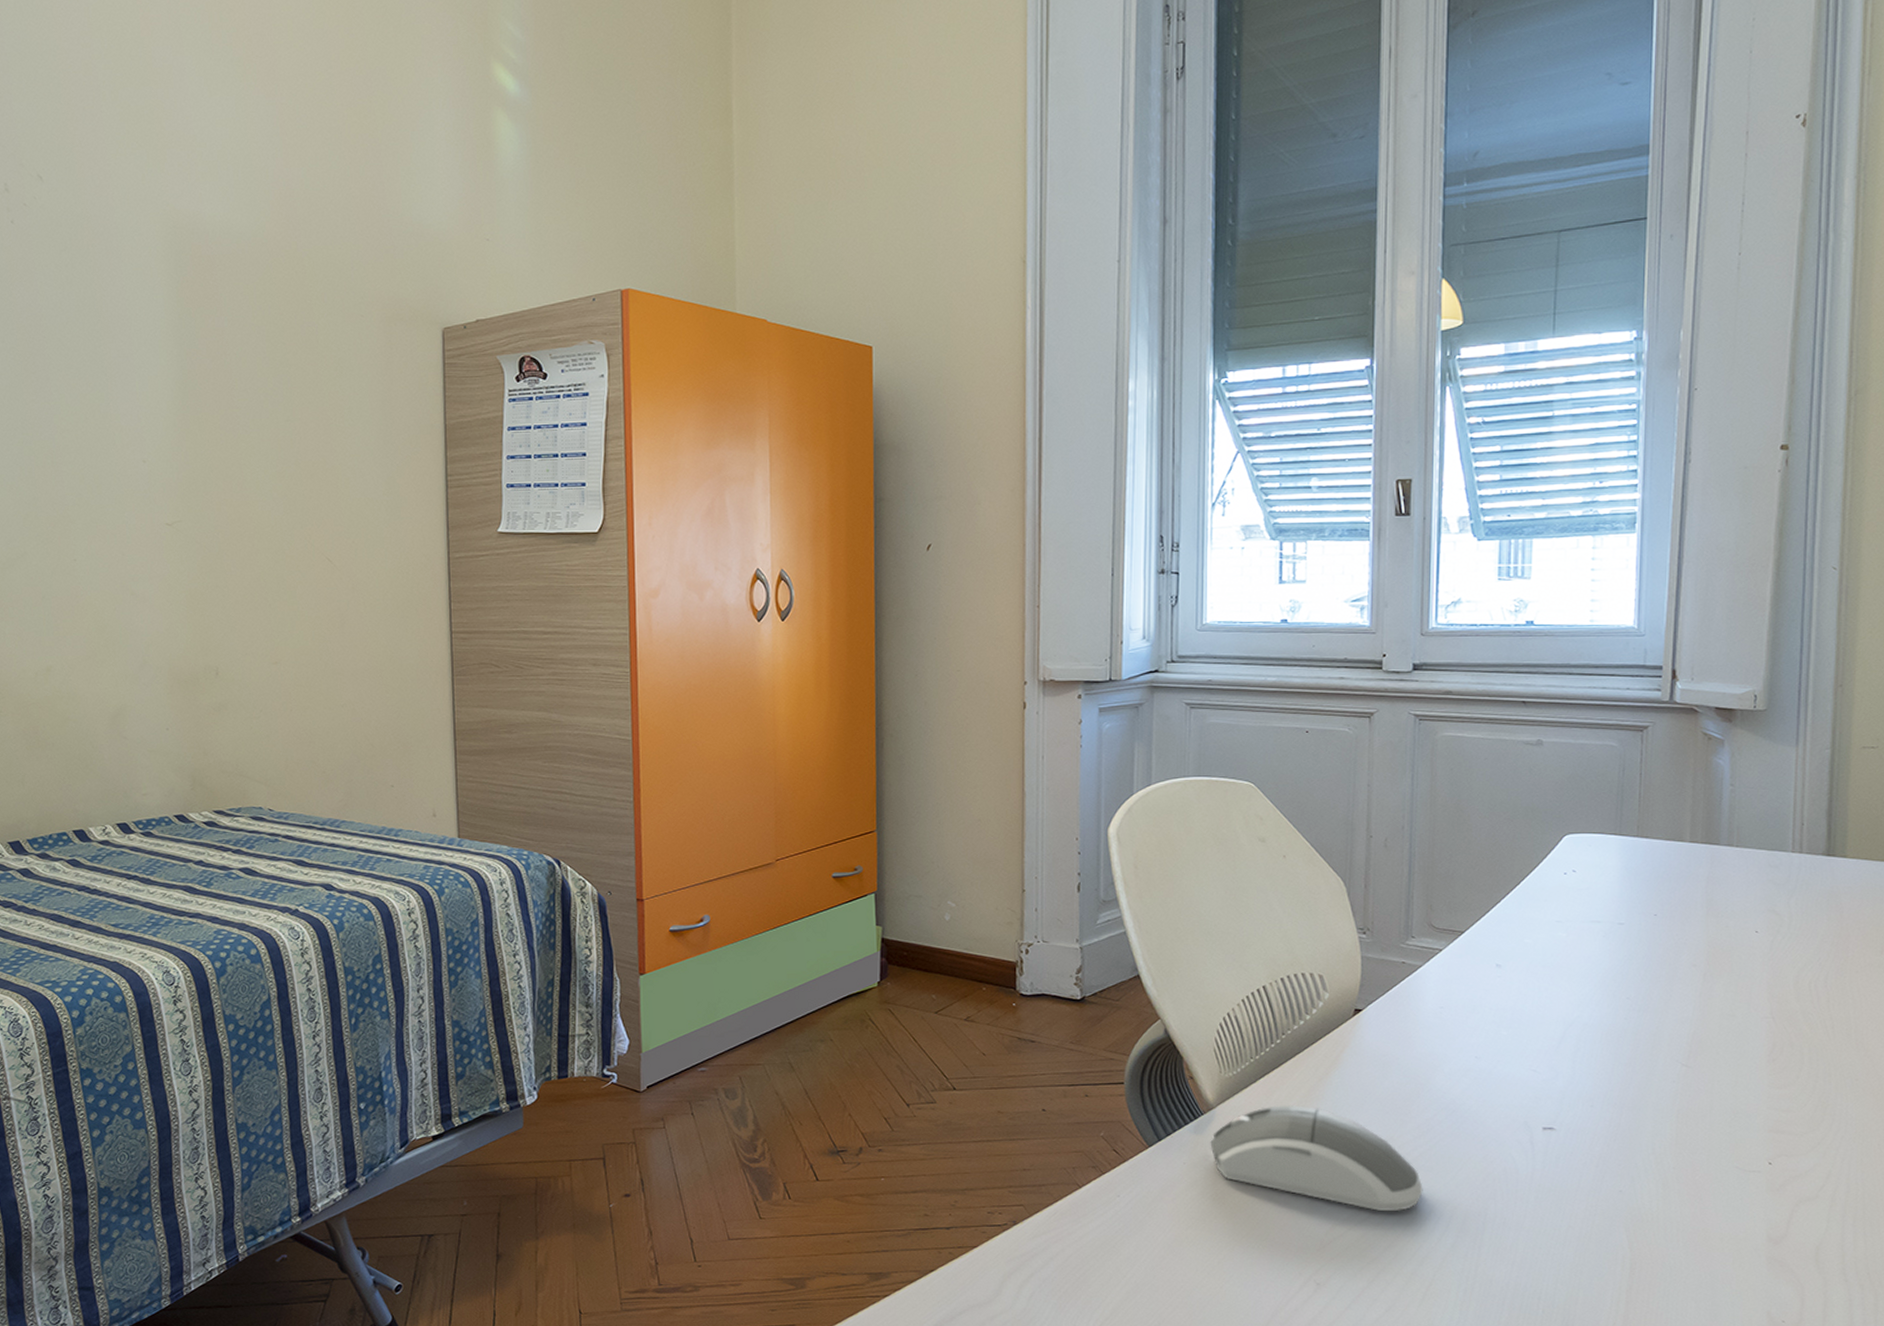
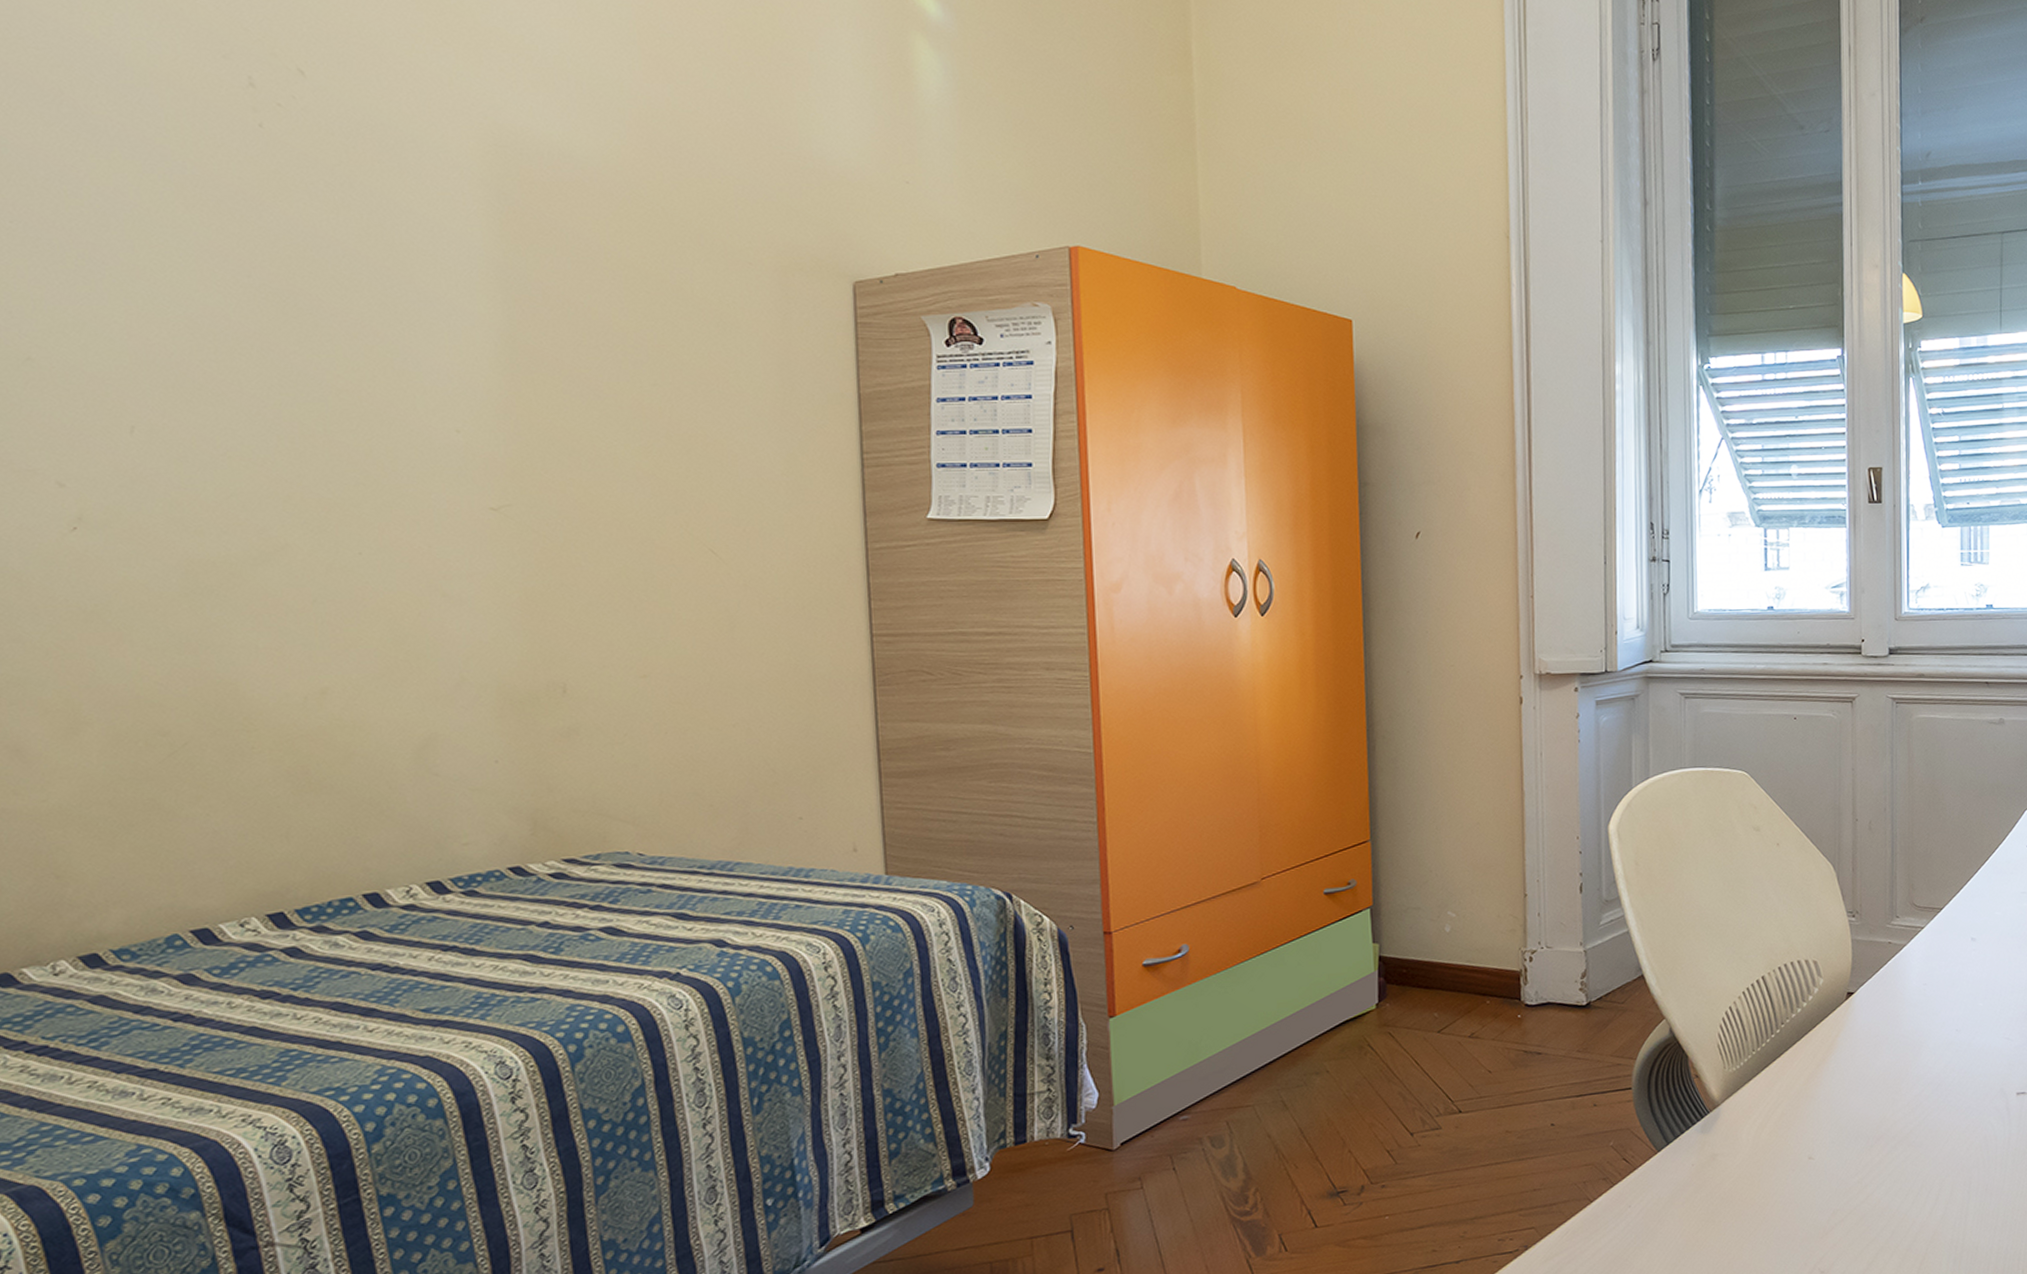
computer mouse: present [1210,1105,1423,1211] -> none [1717,1094,1914,1192]

